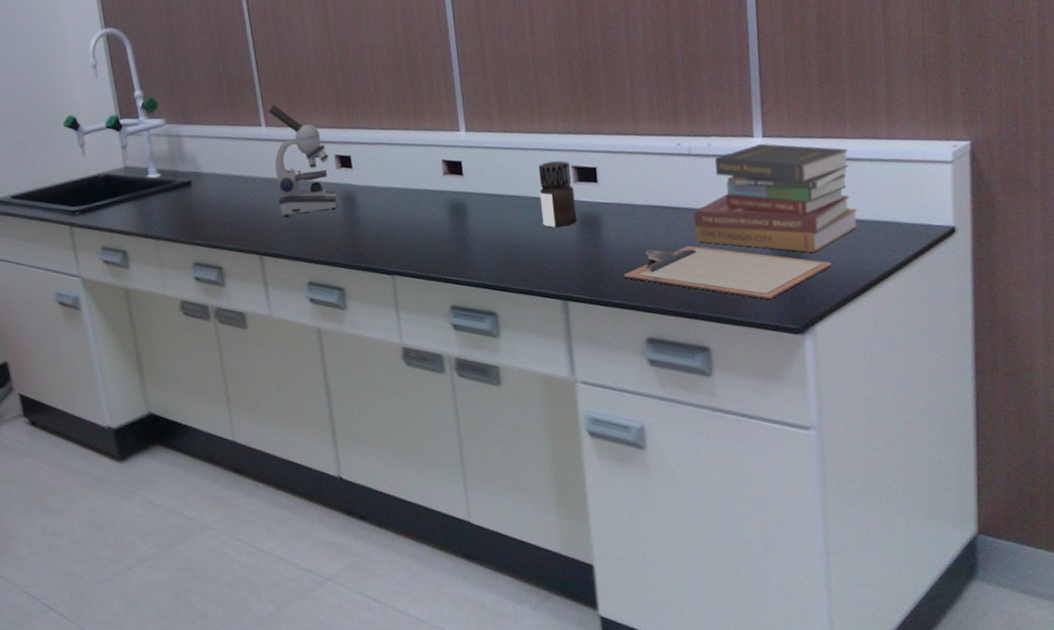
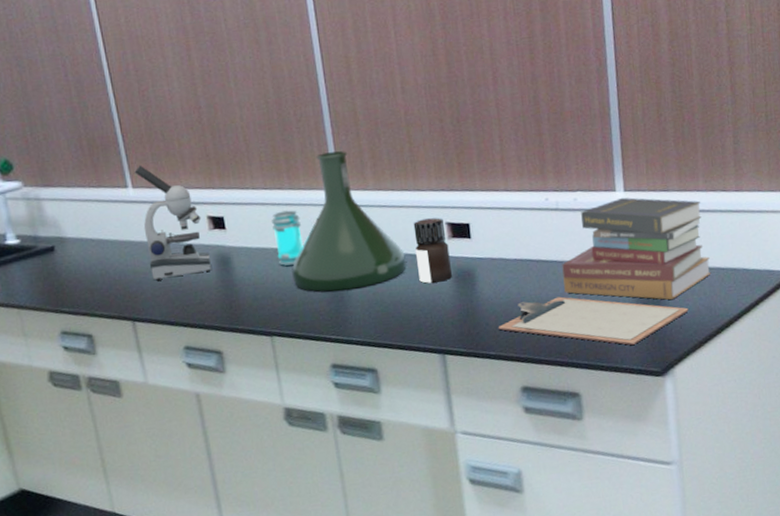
jar: none [396,150,427,206] -> present [271,210,303,266]
flask: none [415,92,530,233] -> present [291,151,406,292]

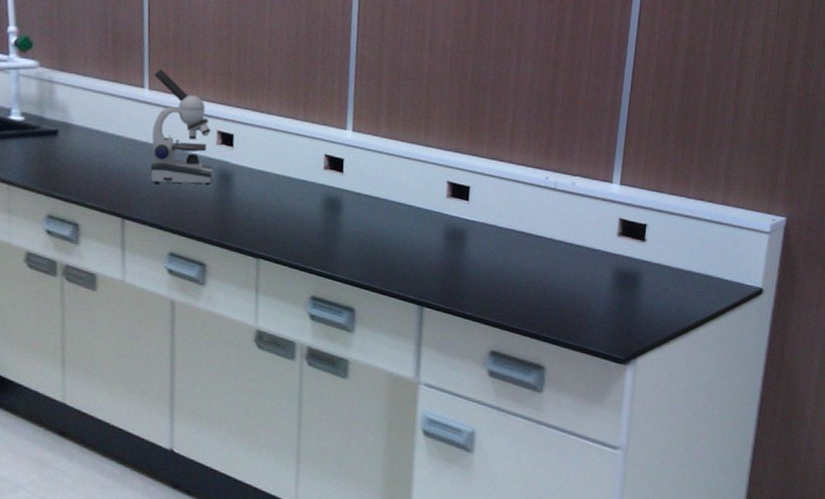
jar: present [271,210,303,266] -> none [278,140,308,194]
flask: present [291,151,406,292] -> none [289,92,403,228]
bottle: present [413,217,452,283] -> none [412,173,446,237]
clipboard: present [498,296,689,345] -> none [478,270,660,330]
books: present [562,197,711,300] -> none [548,190,688,295]

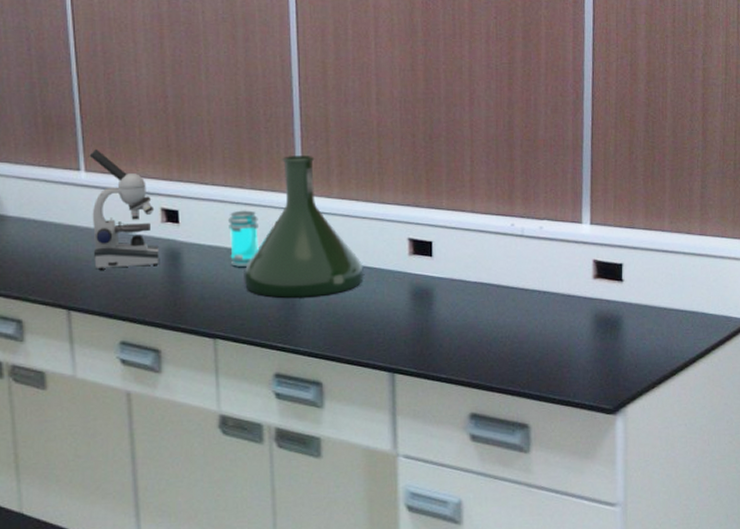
jar: none [278,140,308,194] -> present [227,210,258,267]
flask: none [289,92,403,228] -> present [244,156,364,299]

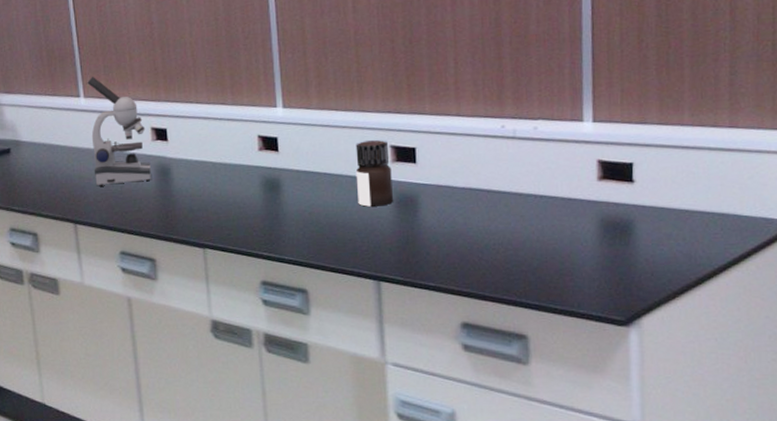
jar: present [227,210,258,267] -> none [212,125,242,180]
flask: present [244,156,364,299] -> none [229,69,345,209]
bottle: none [374,231,409,298] -> present [355,139,393,207]

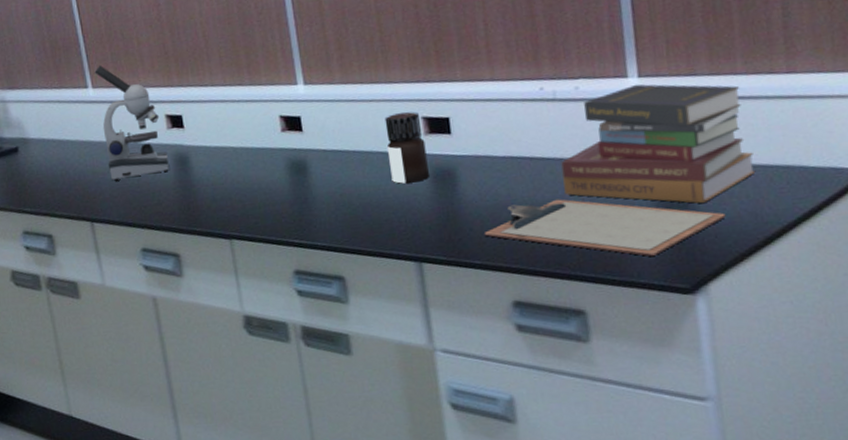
clipboard: none [439,230,663,289] -> present [484,199,726,256]
books: none [516,128,693,244] -> present [561,84,756,204]

